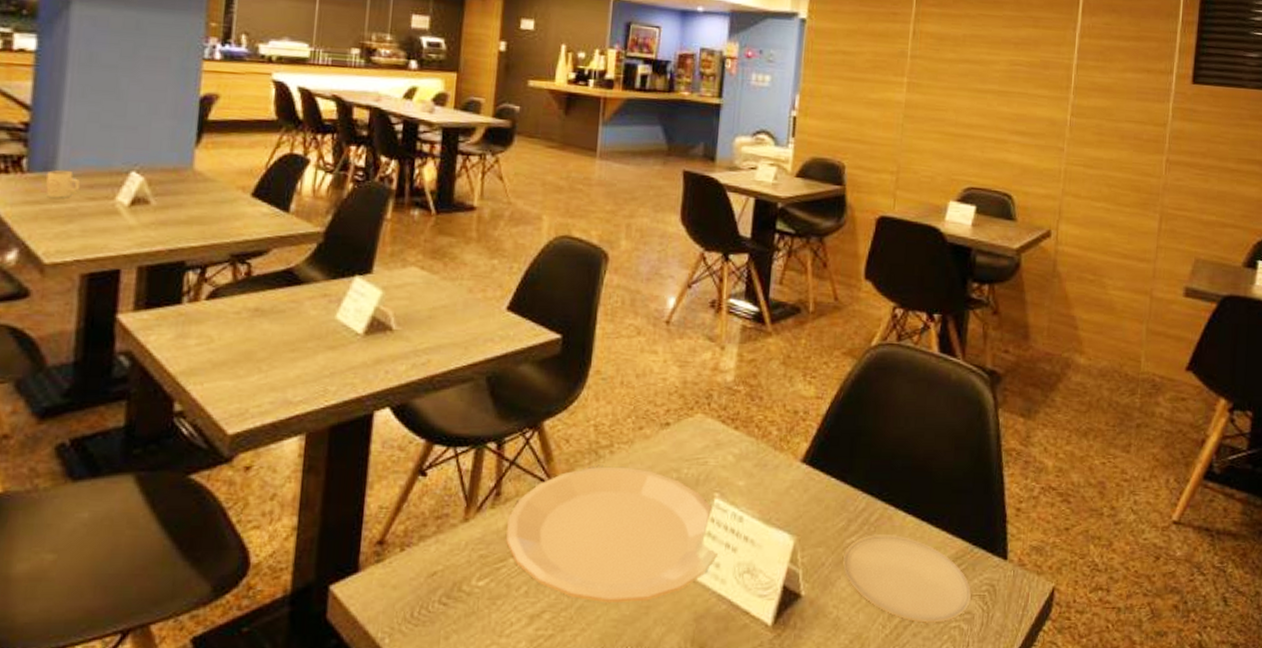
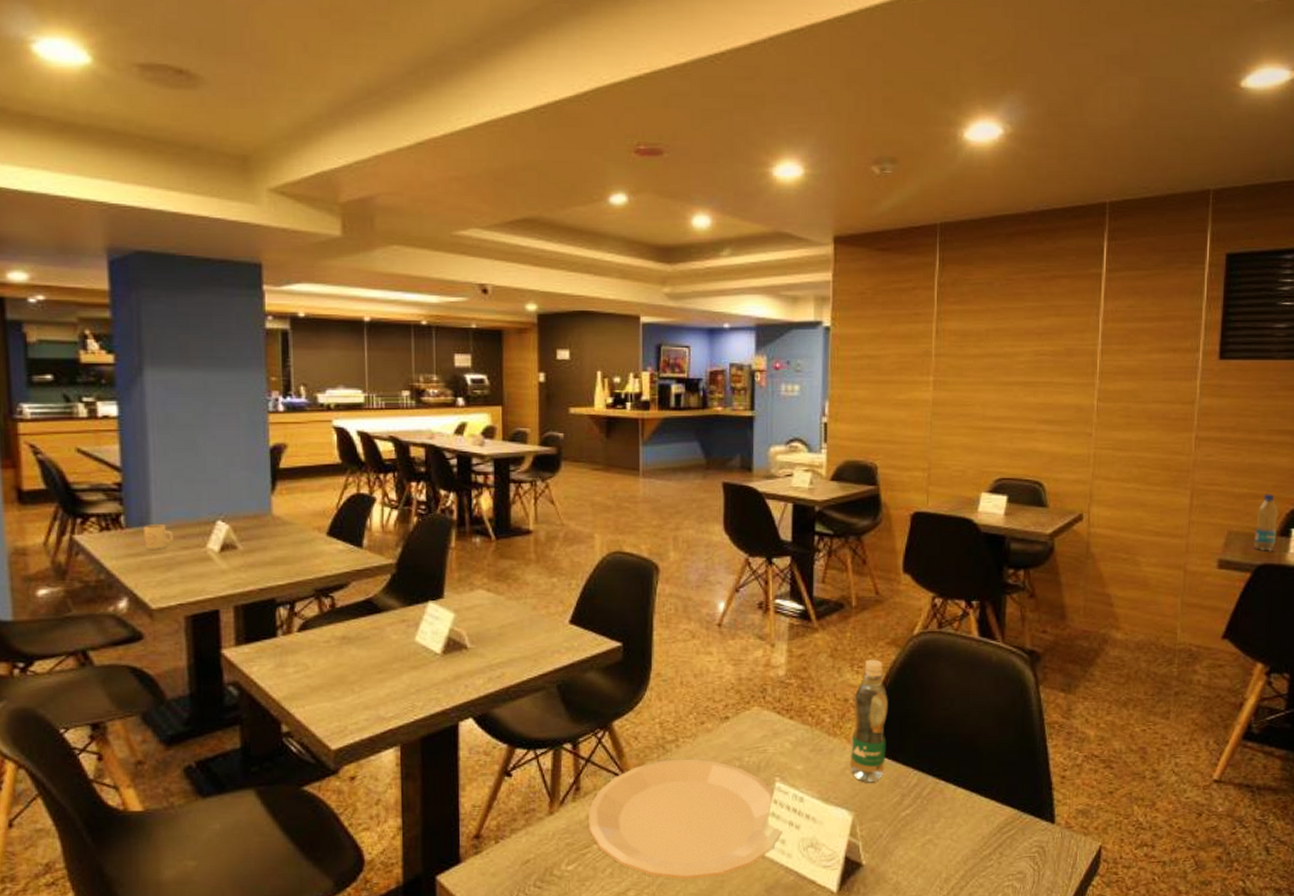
bottle: none [795,369,842,505] -> present [850,659,889,783]
plate: present [843,534,971,623] -> none [900,806,1022,884]
bottle: none [1220,223,1245,282] -> present [1253,494,1278,551]

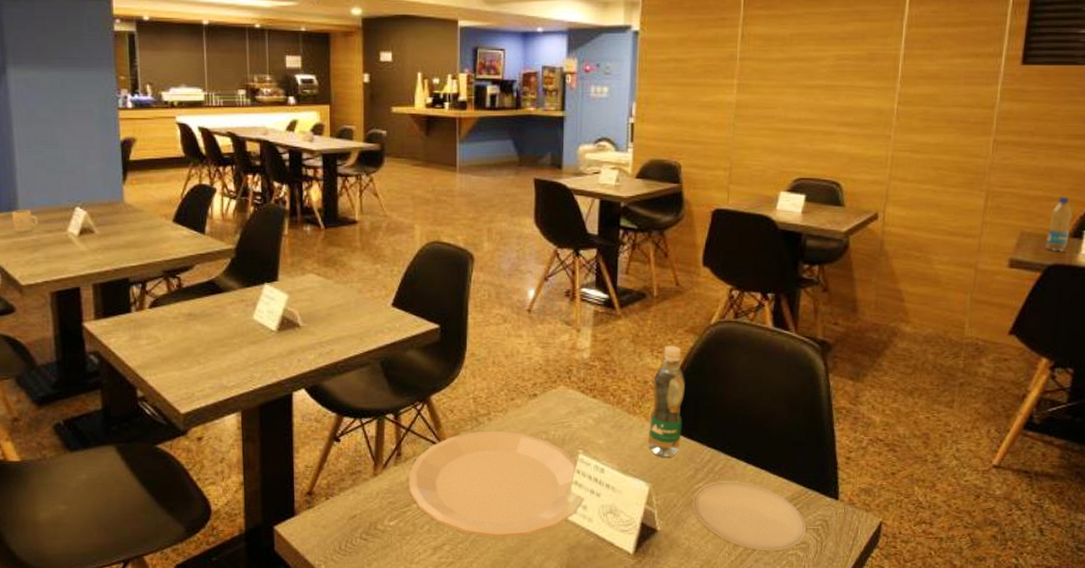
plate: none [900,806,1022,884] -> present [692,481,806,551]

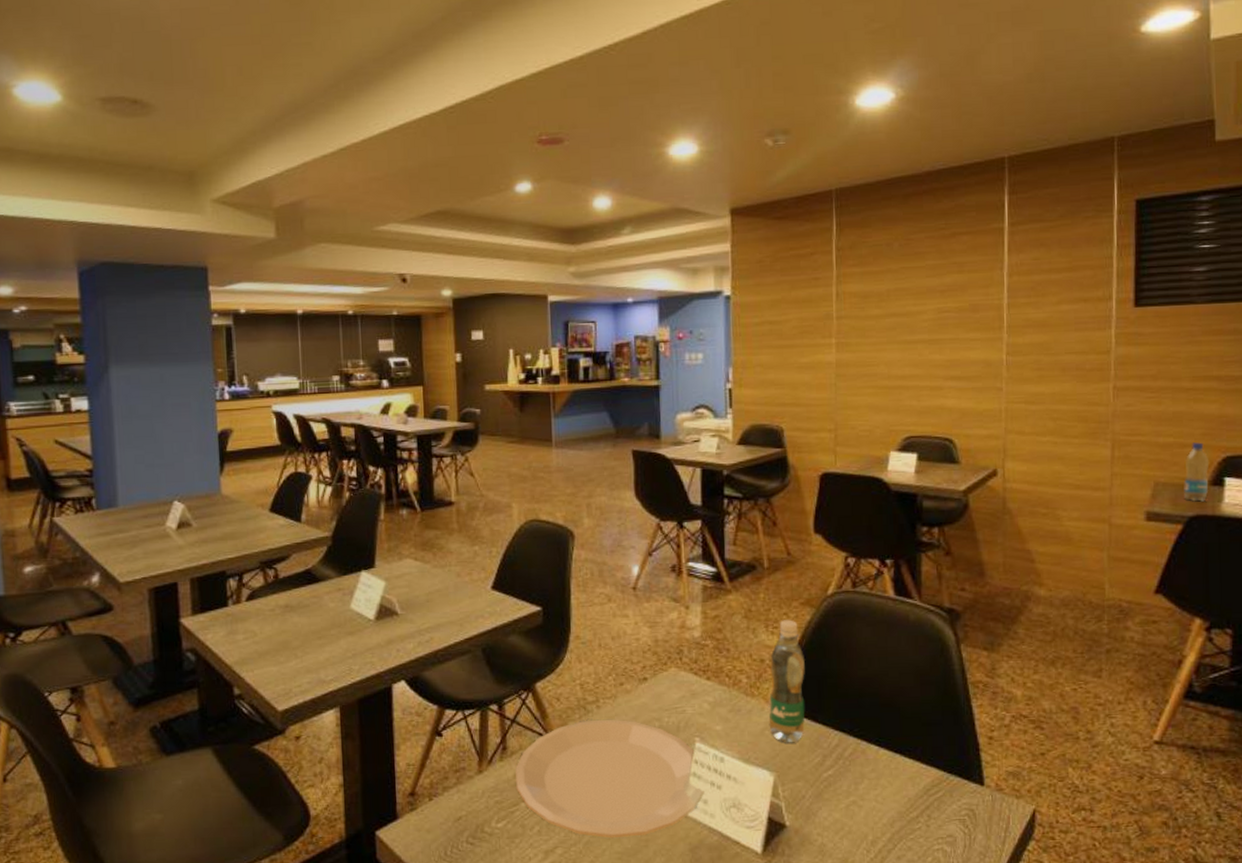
mug: present [12,210,39,232] -> none [112,506,138,529]
plate: present [692,481,806,551] -> none [822,767,951,847]

